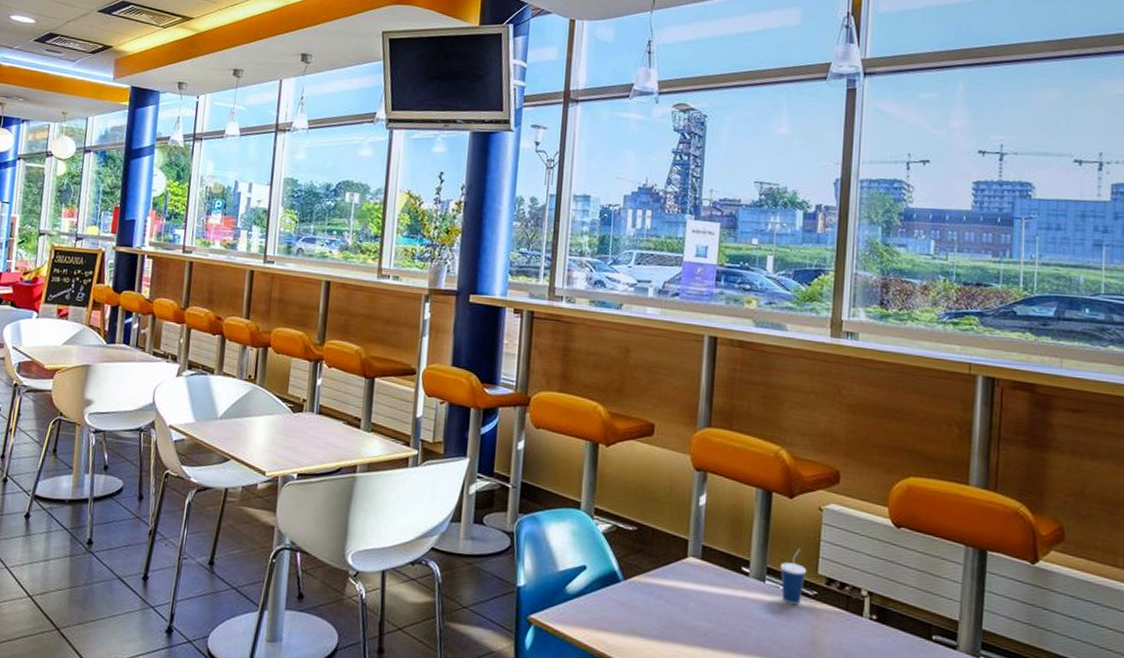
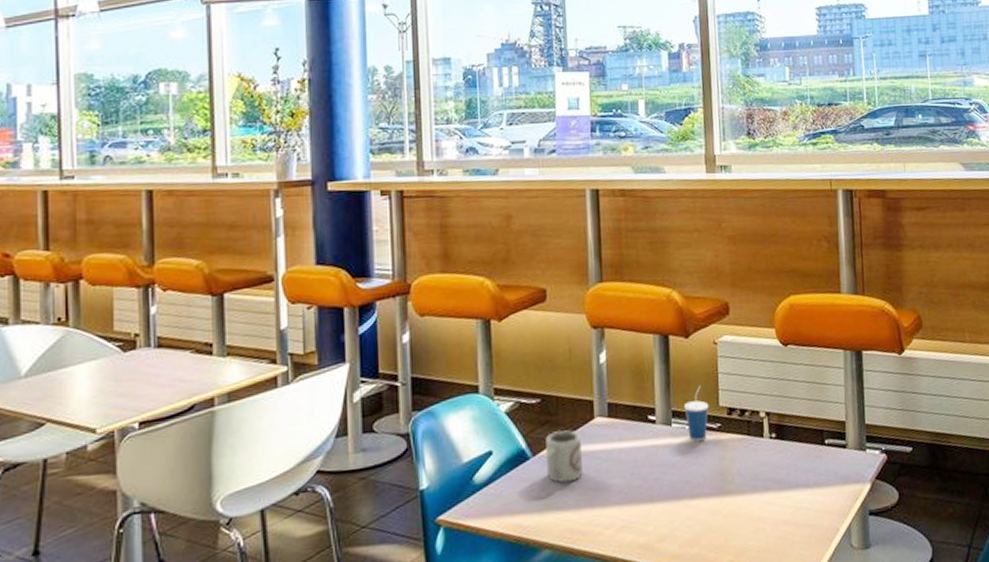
cup: none [634,560,672,613] -> present [545,429,583,483]

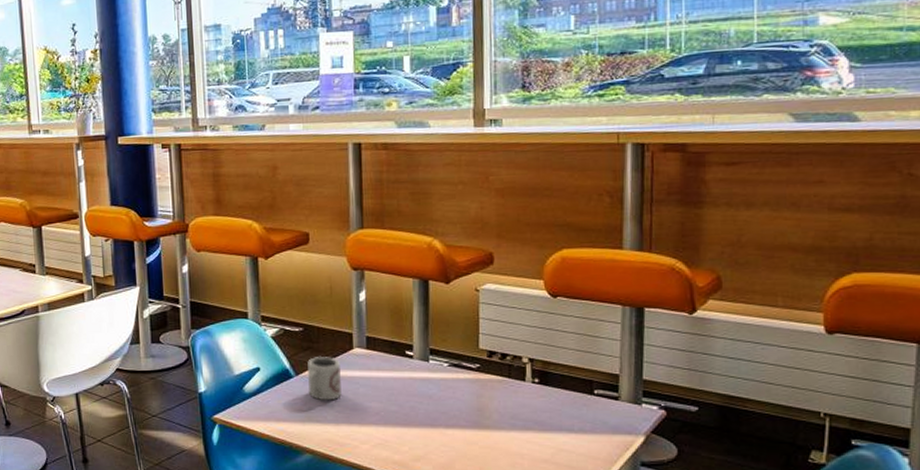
cup: present [683,385,709,441] -> none [442,328,468,378]

